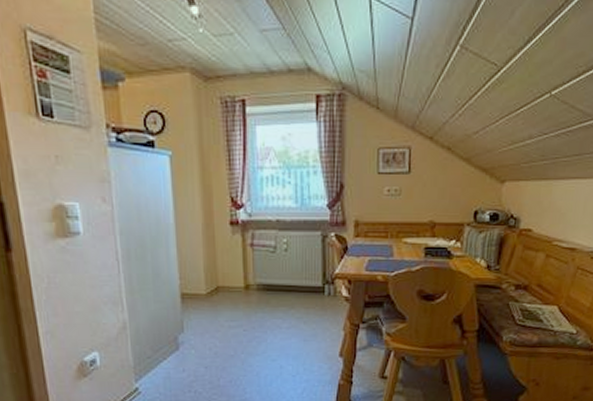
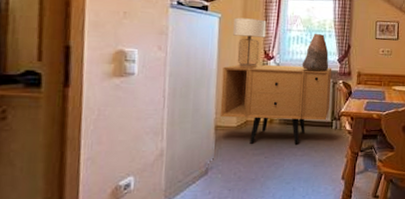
sideboard: none [182,215,321,315] -> present [220,64,332,145]
lamp: none [187,154,231,221] -> present [233,17,267,69]
decorative urn: none [280,171,316,222] -> present [301,34,329,72]

